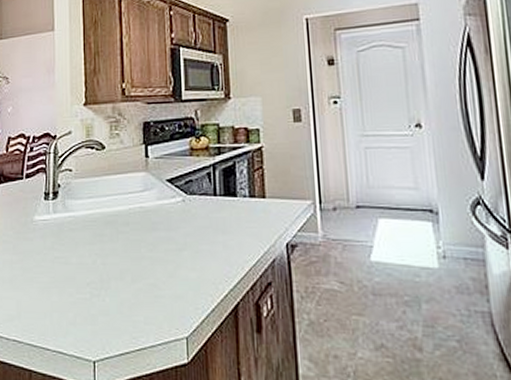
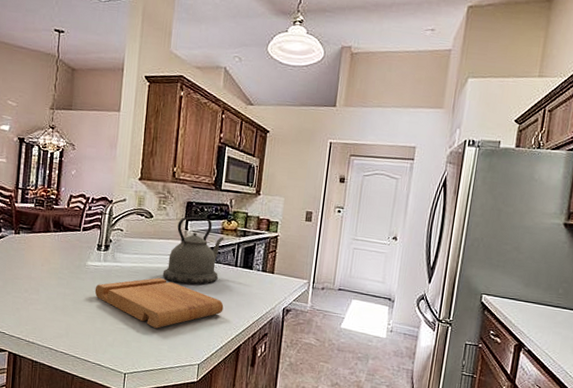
cutting board: none [46,225,208,293] -> present [94,277,224,329]
kettle: none [125,139,195,228] -> present [162,217,224,285]

